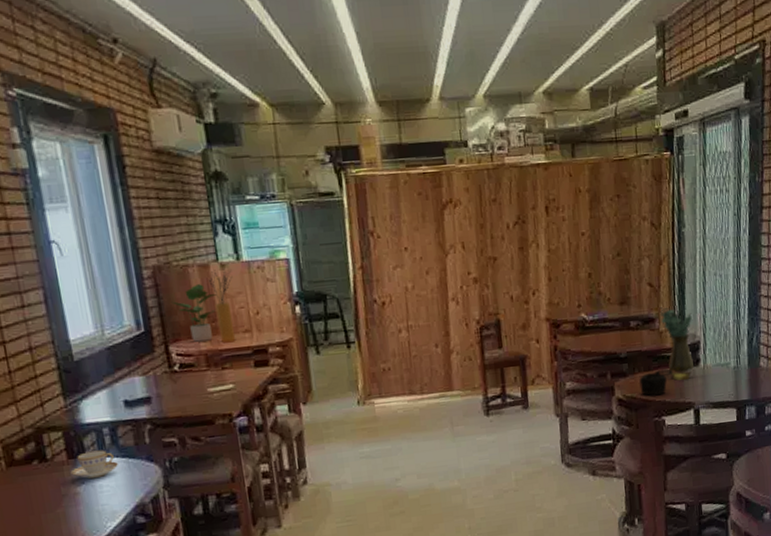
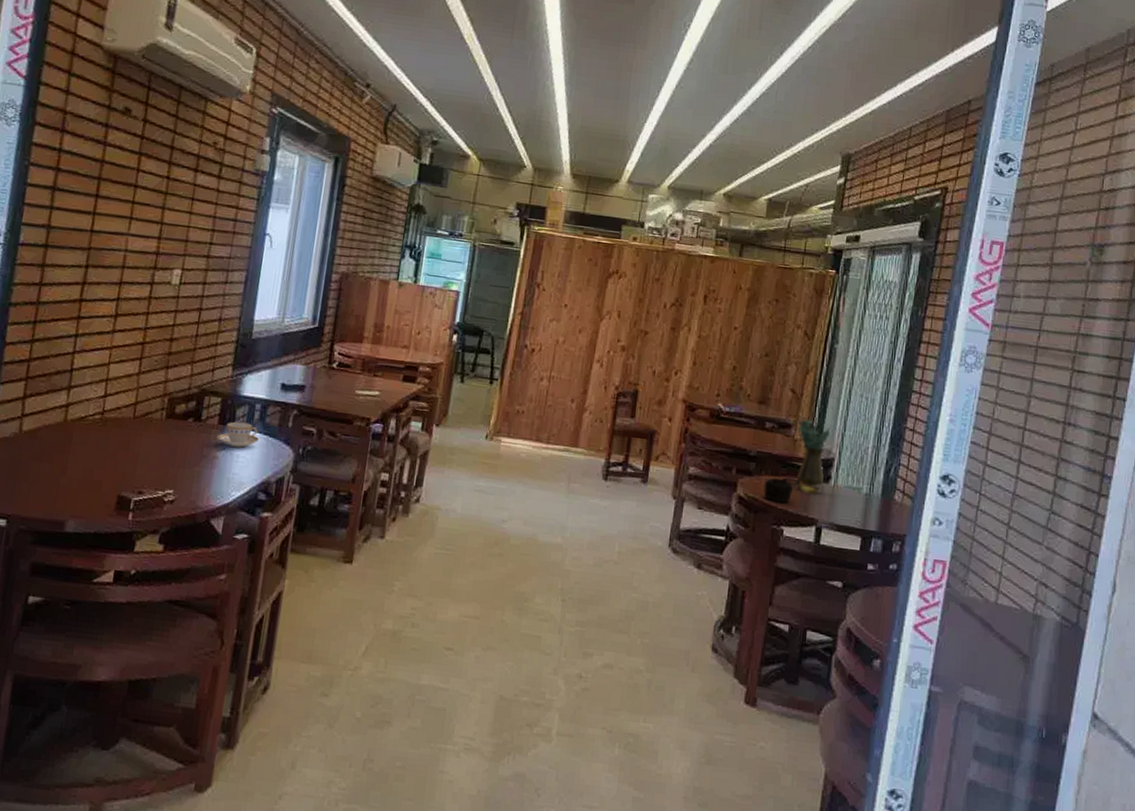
potted plant: present [171,284,216,342] -> none [348,296,388,348]
vase: present [208,267,236,344] -> none [380,287,407,355]

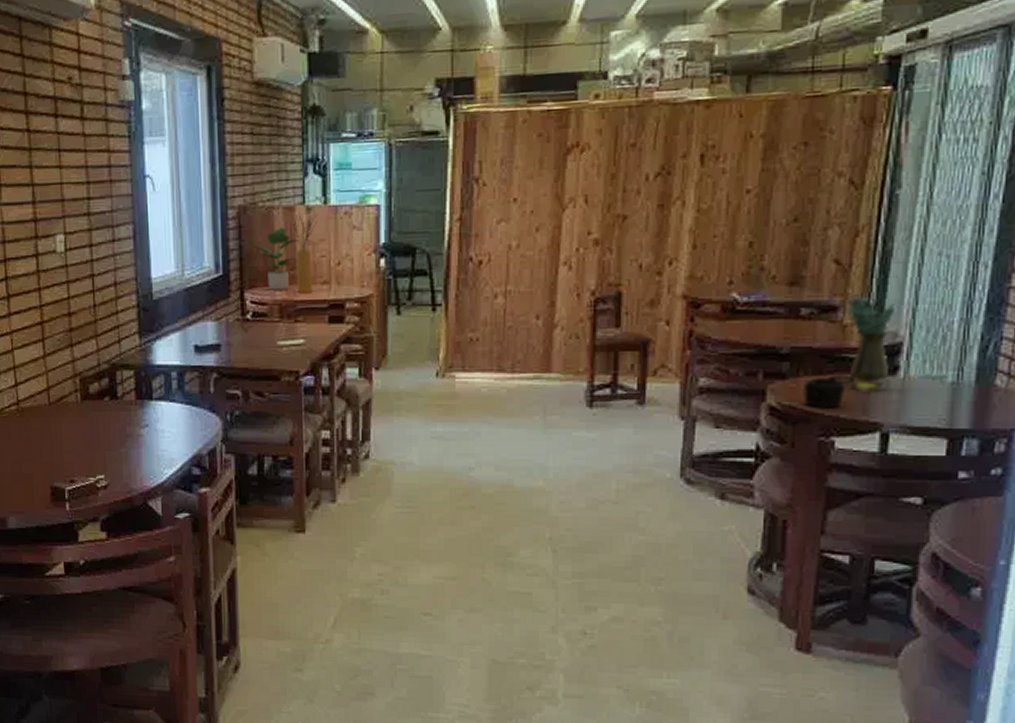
teacup: present [216,421,259,448] -> none [137,394,181,423]
potted plant: none [348,296,388,348] -> present [252,228,298,290]
vase: none [380,287,407,355] -> present [292,211,318,295]

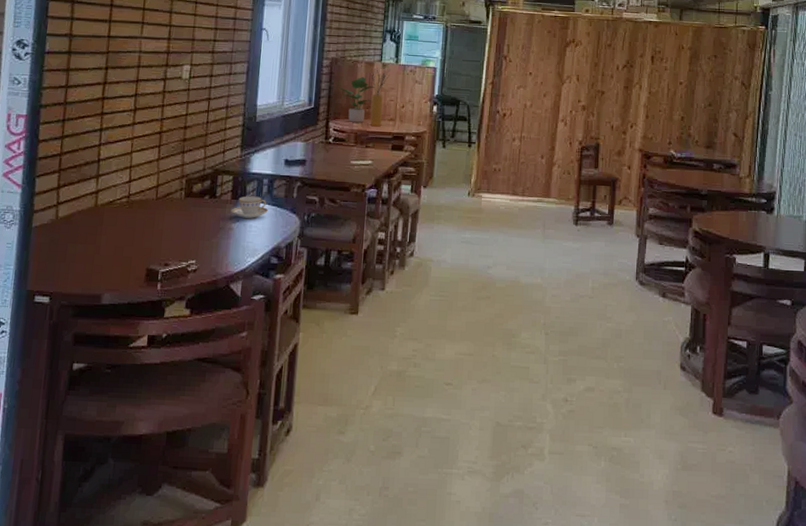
teacup: none [137,394,181,423] -> present [231,196,268,219]
teapot: present [803,375,856,408] -> none [716,211,748,235]
vase: present [847,293,895,393] -> none [742,156,770,225]

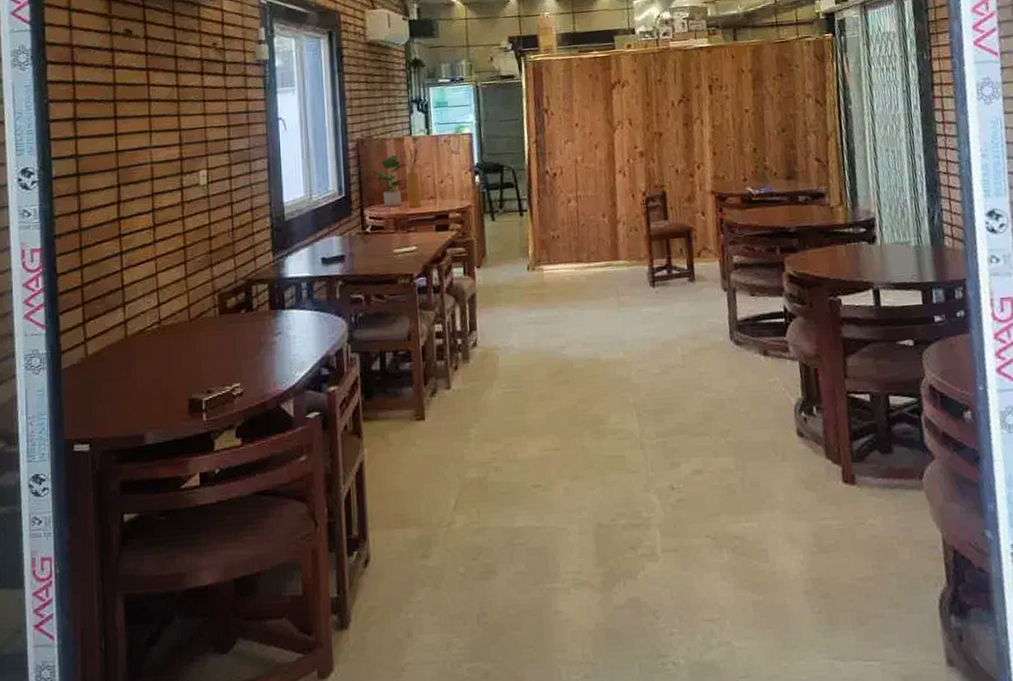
teacup: present [231,196,268,219] -> none [270,302,311,330]

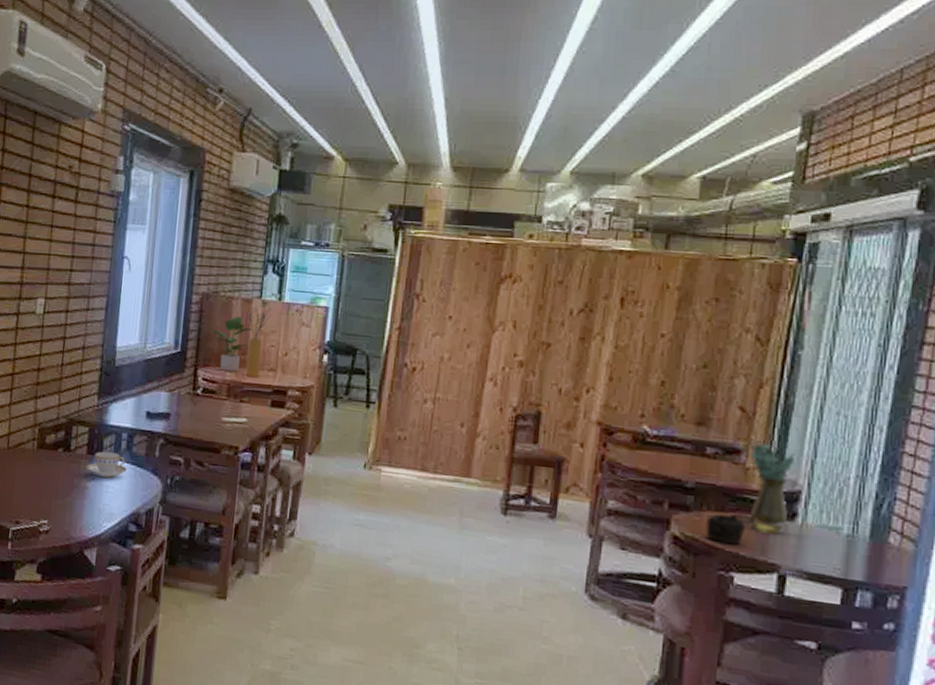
teacup: none [270,302,311,330] -> present [86,451,127,478]
teapot: none [811,245,848,274] -> present [705,513,756,545]
vase: none [829,182,870,259] -> present [749,439,795,536]

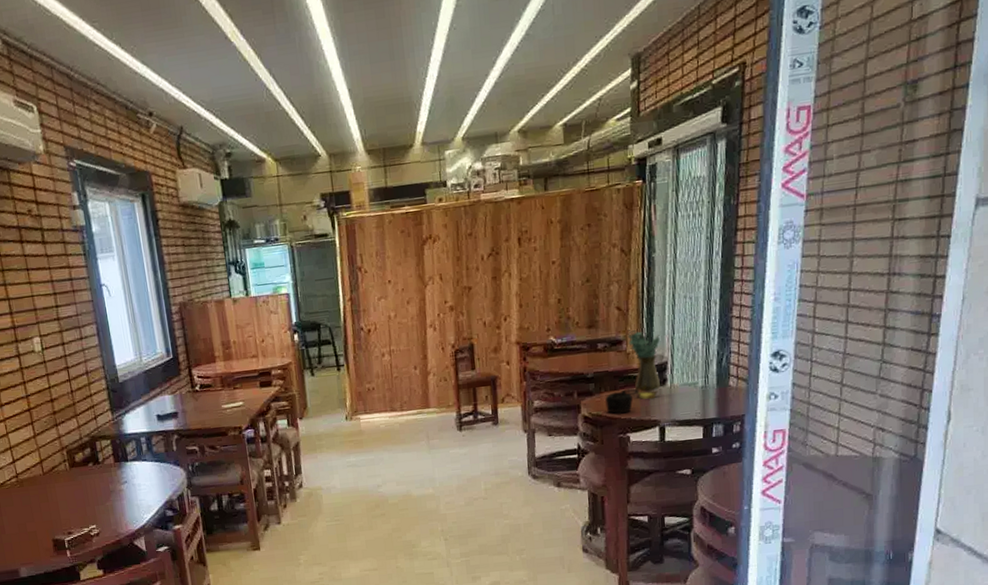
teacup: present [86,451,127,478] -> none [116,455,152,479]
potted plant: present [210,316,252,372] -> none [194,317,230,366]
vase: present [245,305,272,379] -> none [223,302,245,368]

